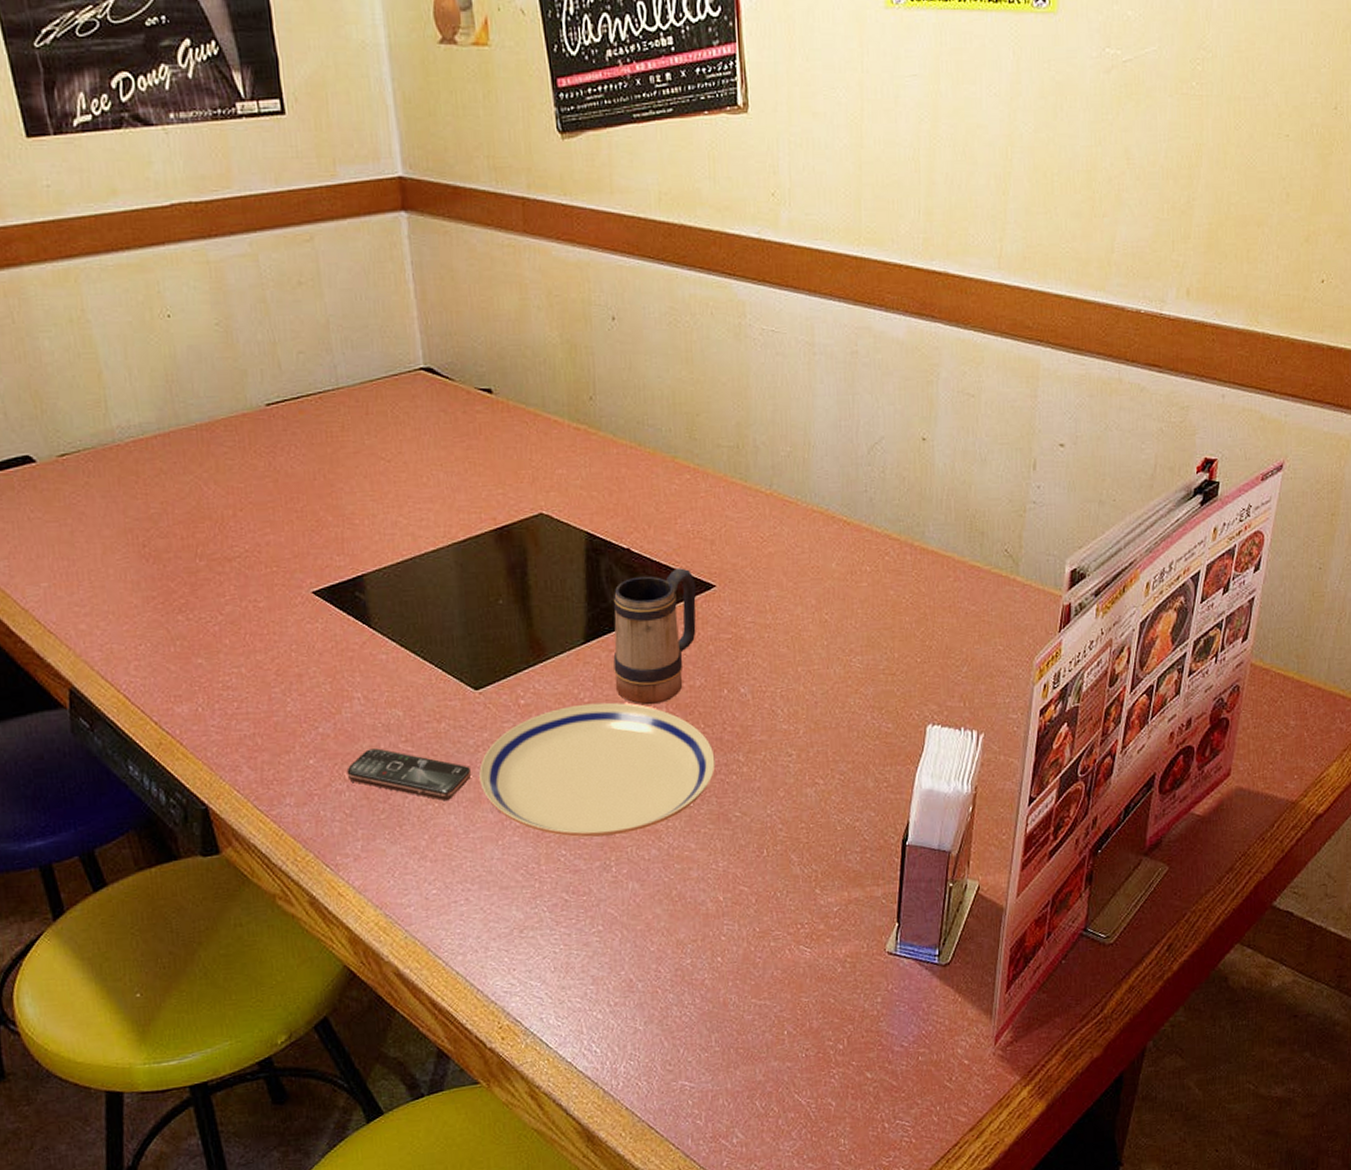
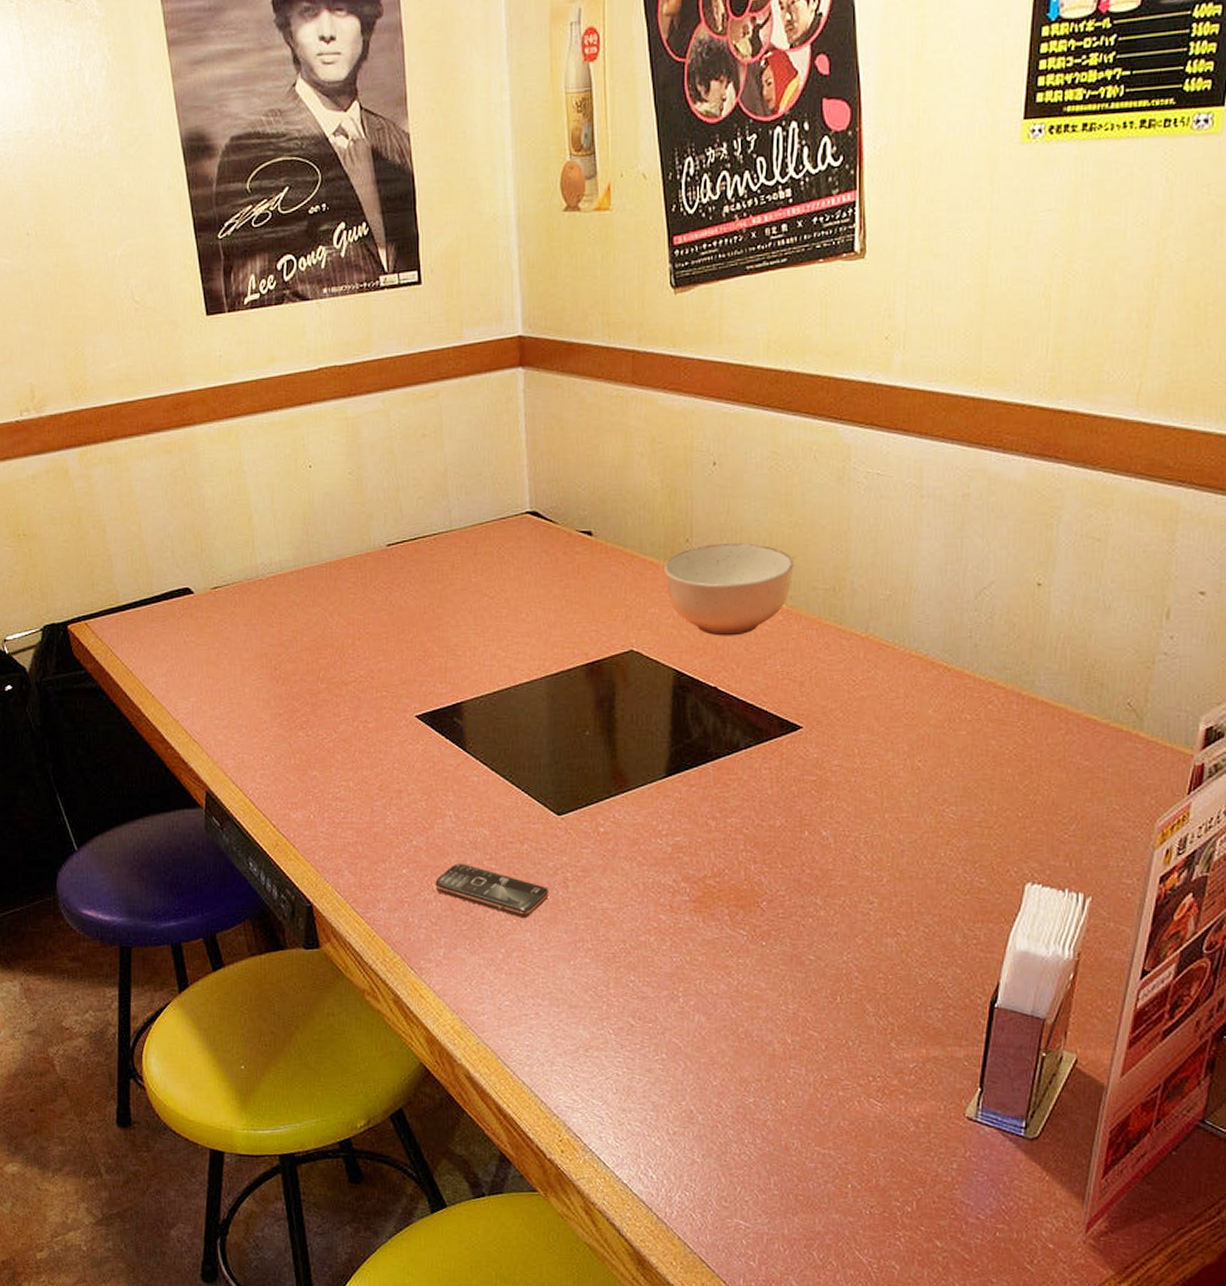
plate: present [479,702,715,838] -> none [557,836,791,967]
bowl: none [568,400,698,497] -> present [663,543,794,636]
beer mug: present [613,568,697,705] -> none [694,708,783,842]

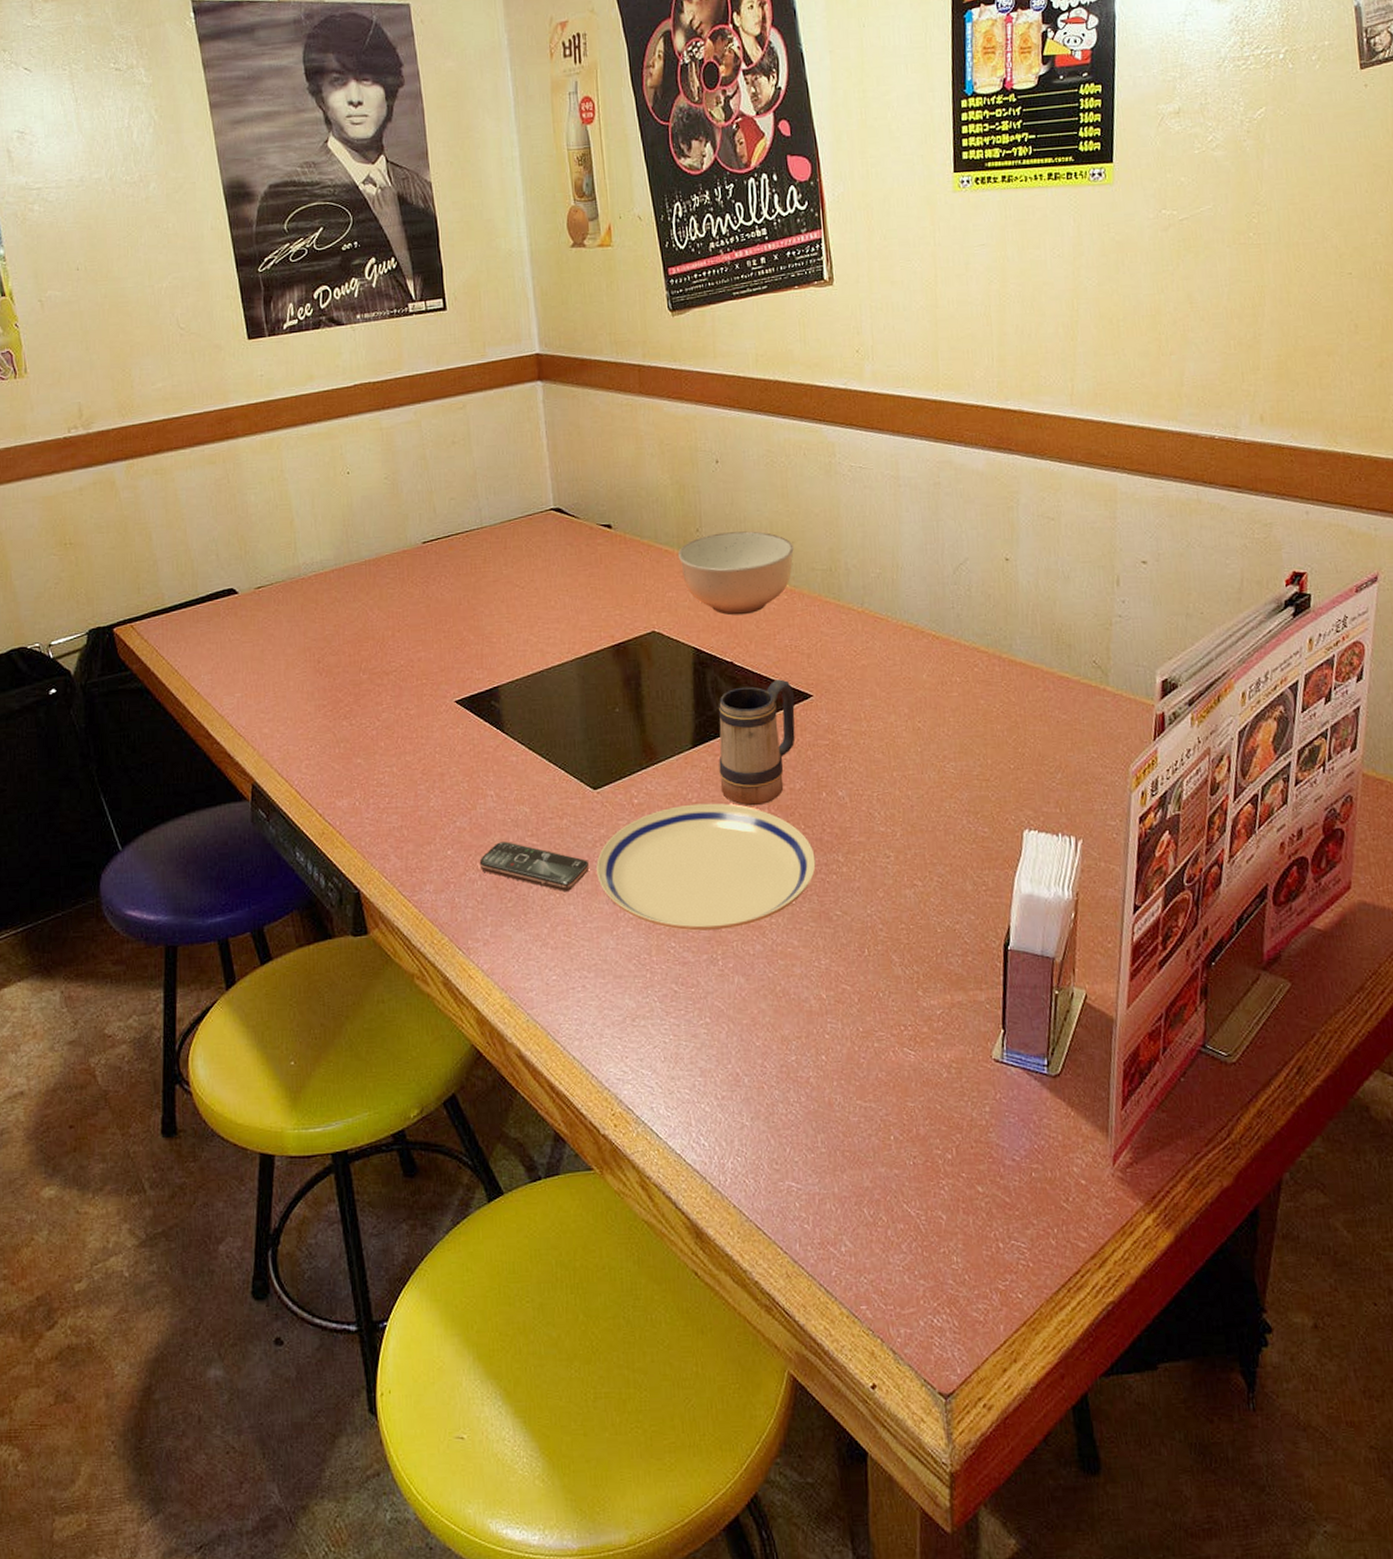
plate: none [557,836,791,967] -> present [596,803,816,931]
beer mug: none [694,708,783,842] -> present [718,679,796,806]

